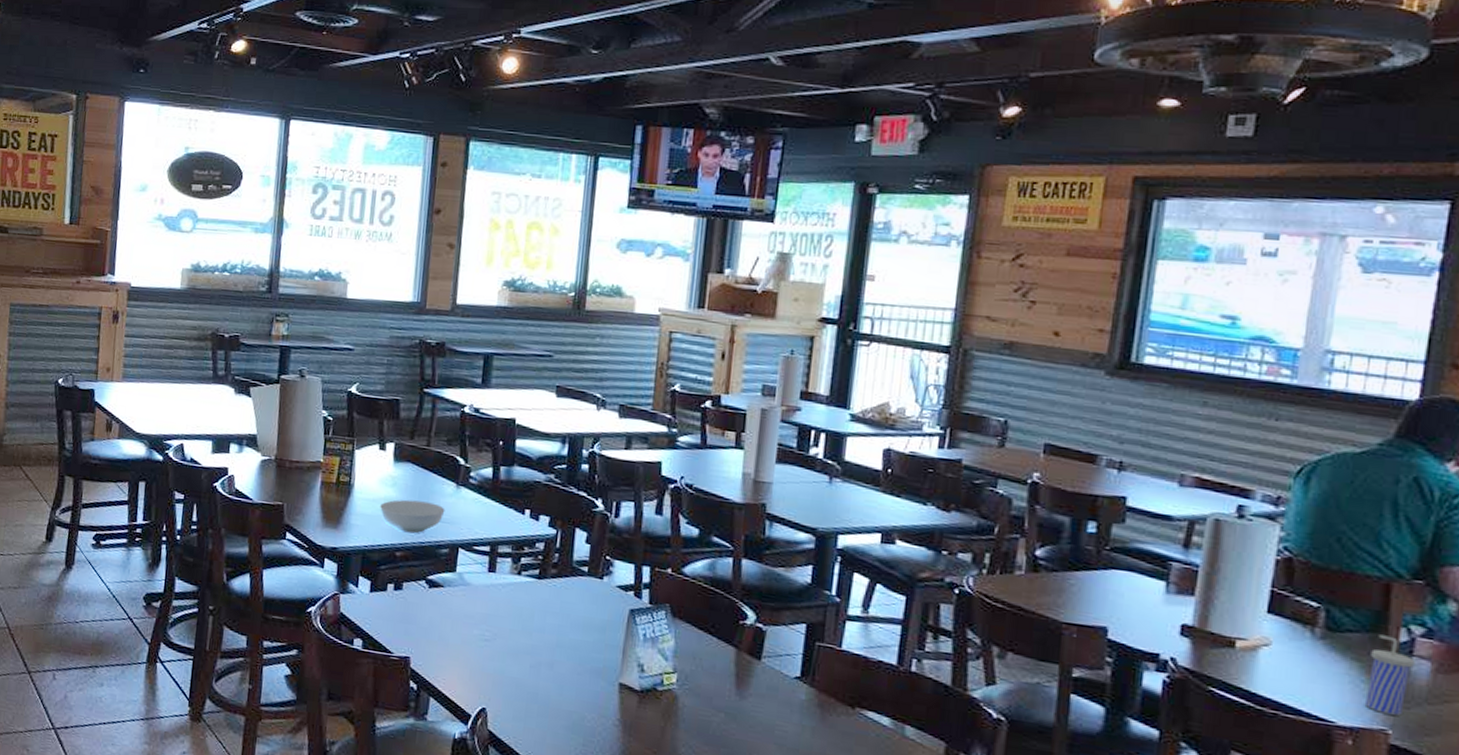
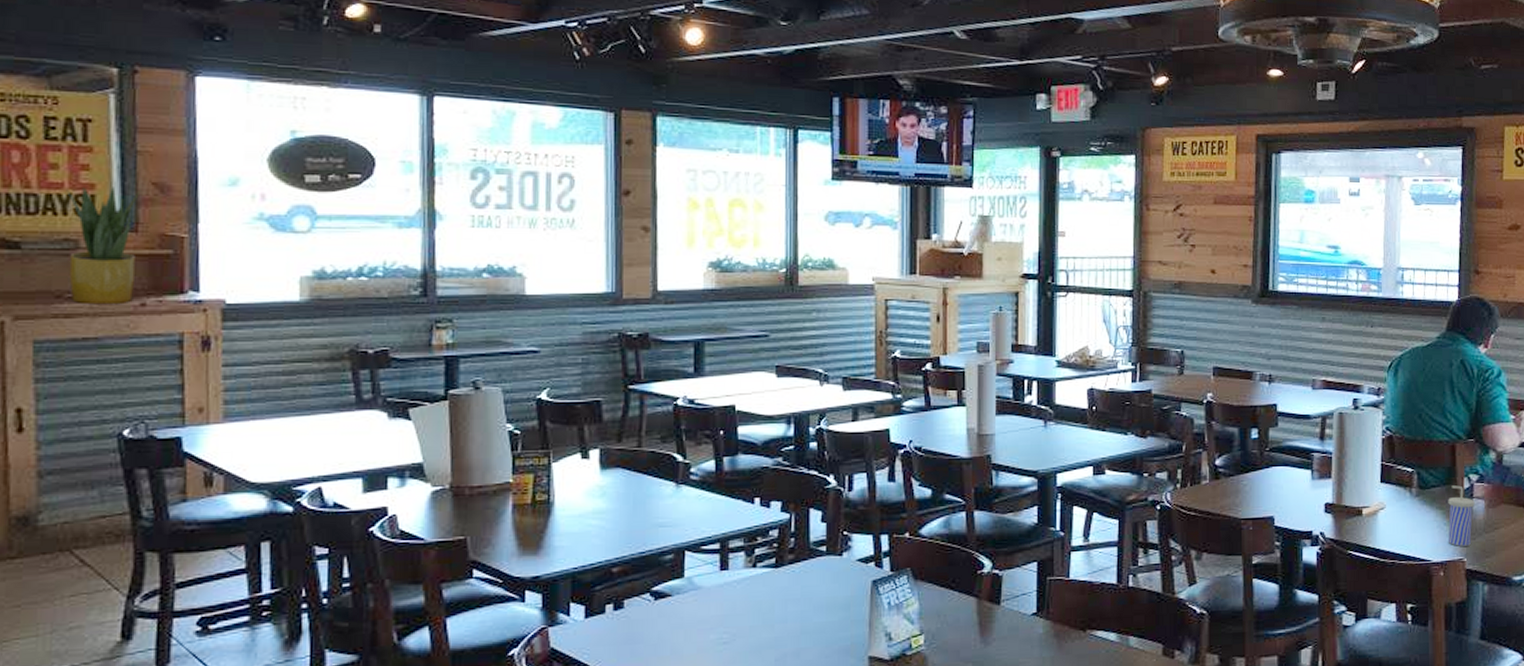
planter: none [34,188,83,281] -> present [66,187,139,305]
bowl: present [380,499,445,534] -> none [588,507,666,545]

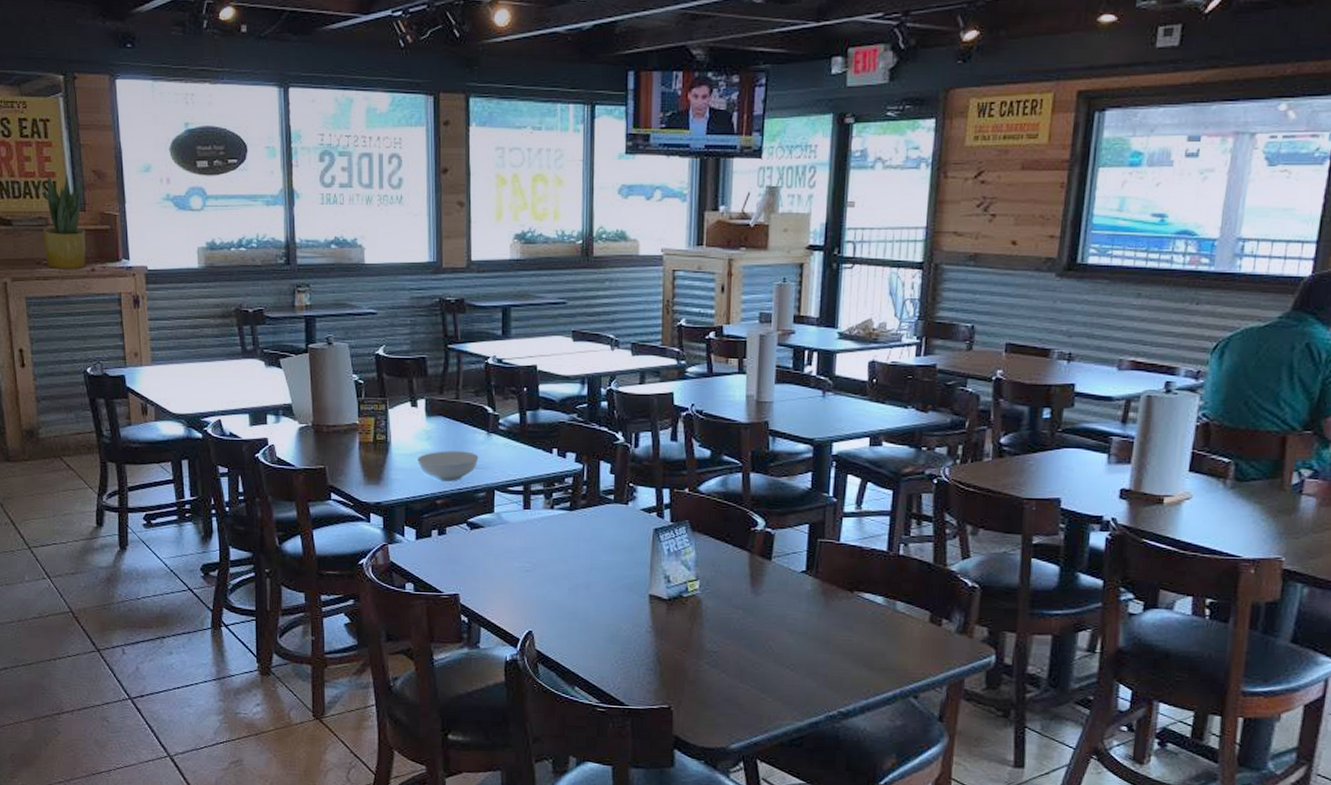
bowl: none [588,507,666,545] -> present [418,451,479,482]
beverage cup: present [1448,485,1475,546] -> none [1264,480,1304,545]

